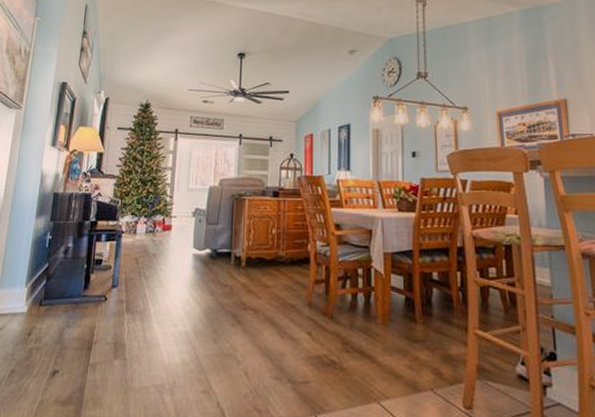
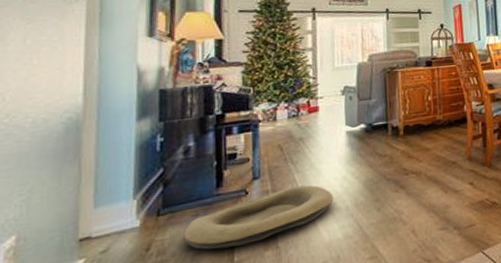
dog bed: none [55,301,176,349] -> present [183,185,334,250]

